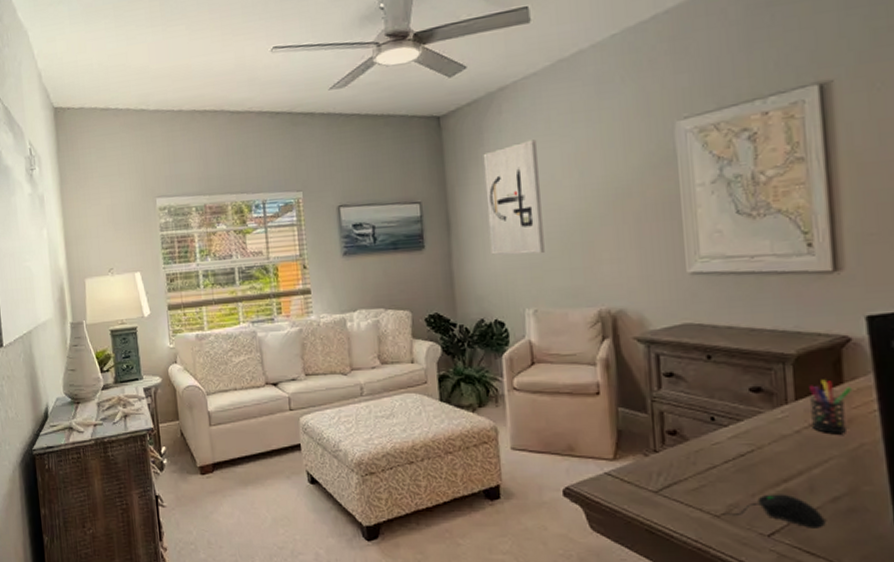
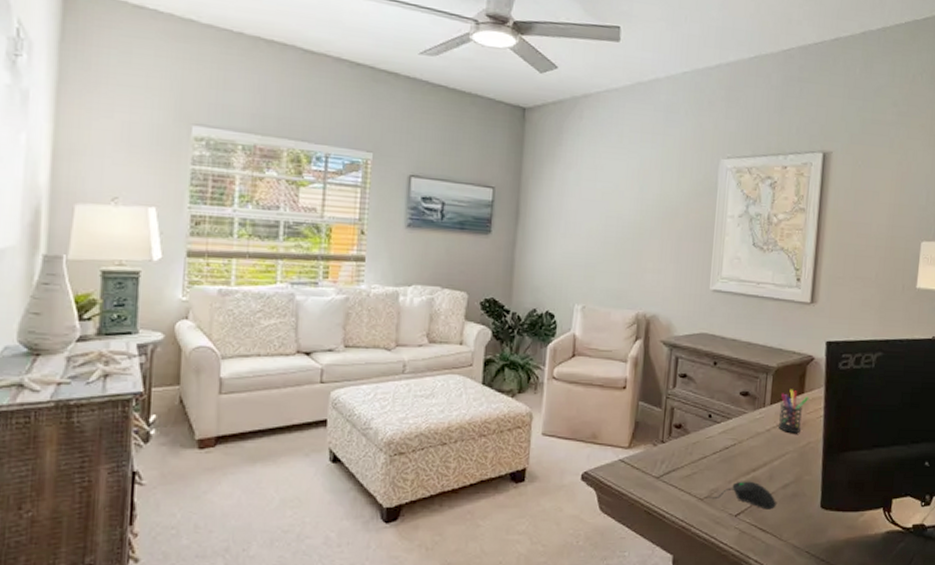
wall art: present [483,139,545,255] -> none [552,149,609,256]

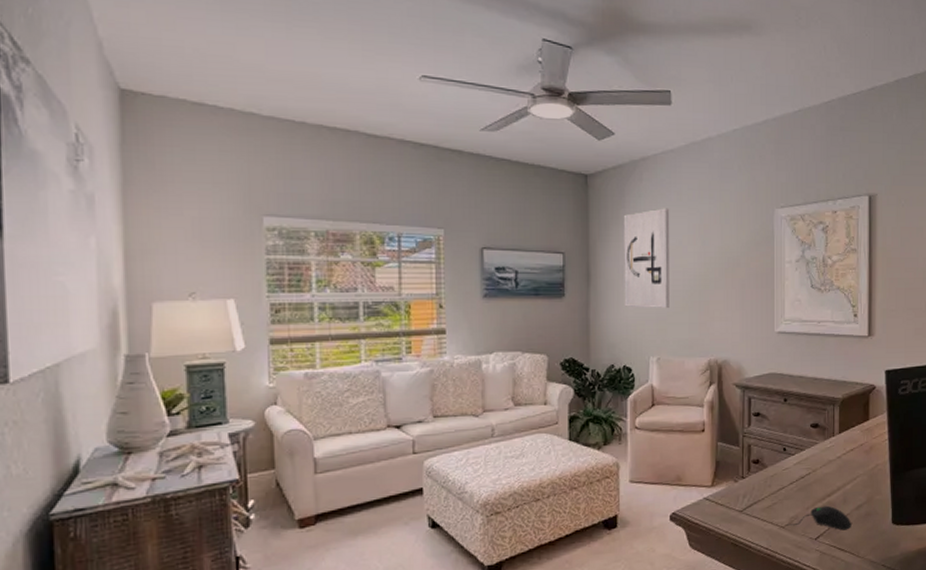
wall art: none [552,149,609,256] -> present [623,208,670,309]
pen holder: present [778,389,809,433] -> none [847,417,874,458]

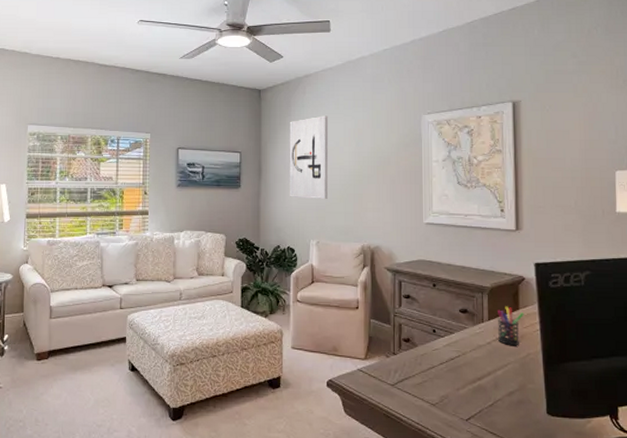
computer mouse: present [787,505,852,531] -> none [438,388,504,415]
pen holder: none [847,417,874,458] -> present [497,306,524,345]

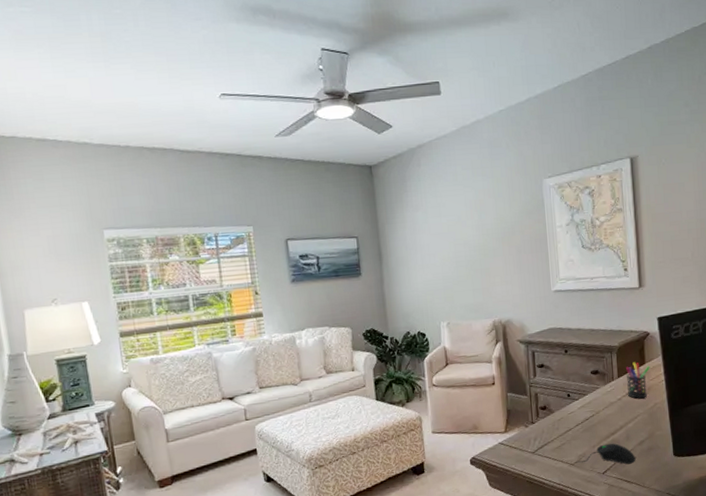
wall art: present [289,115,329,200] -> none [406,188,454,280]
computer mouse: none [438,388,504,415] -> present [576,443,636,464]

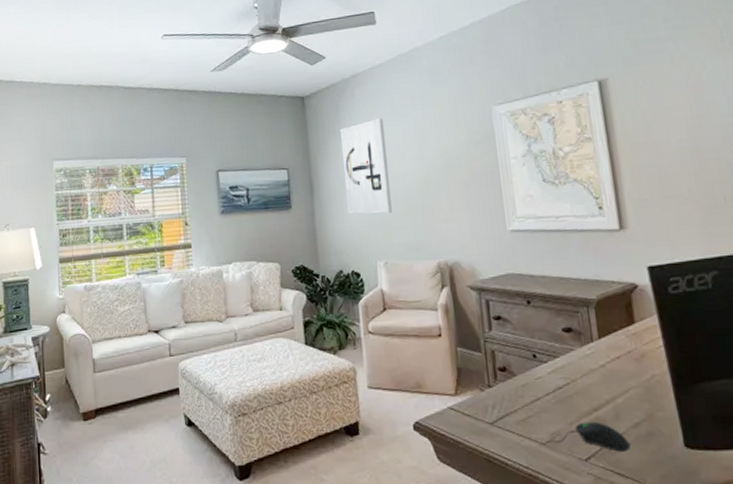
wall art: none [406,188,454,280] -> present [340,118,392,215]
pen holder: present [626,362,650,399] -> none [609,320,643,367]

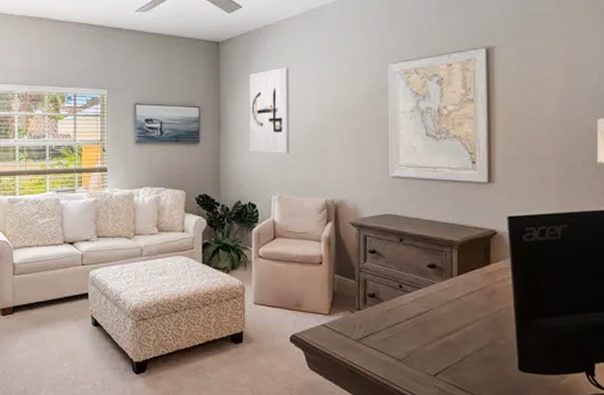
computer mouse: present [548,421,631,452] -> none [404,344,473,371]

